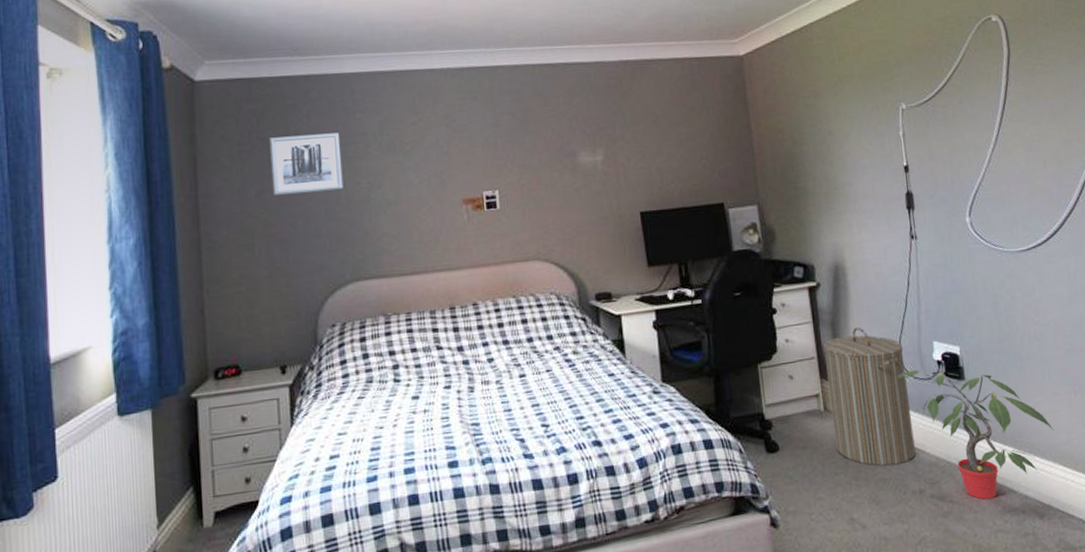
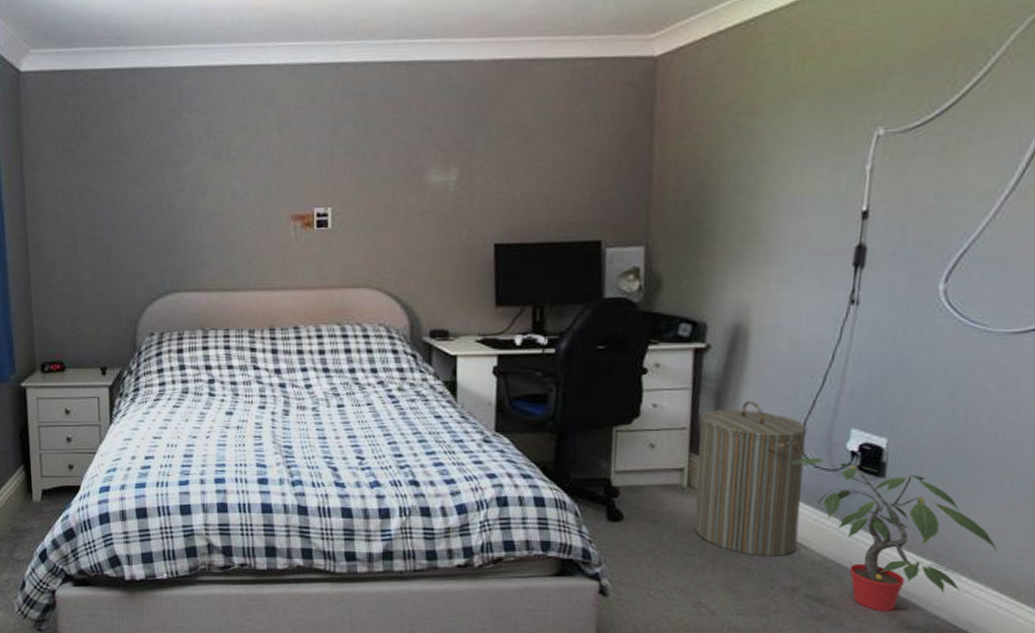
wall art: present [269,132,344,196] -> none [93,134,166,199]

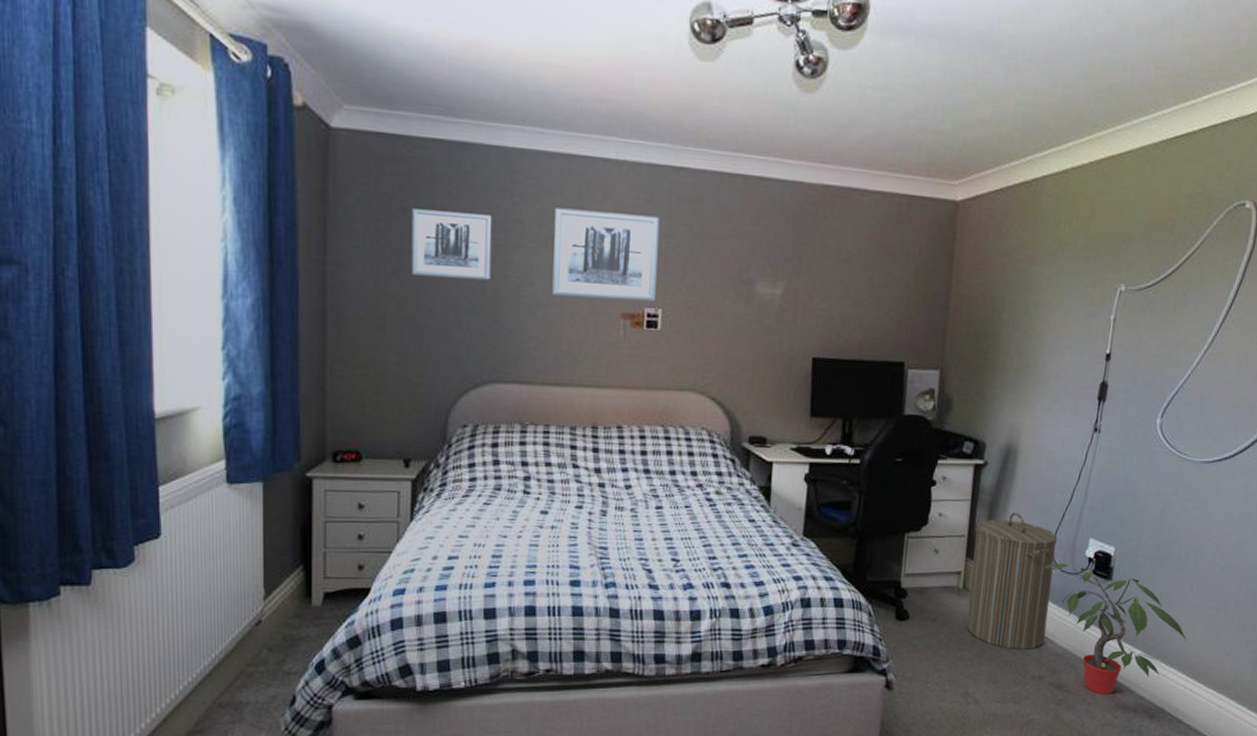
wall art: none [93,134,166,199] -> present [411,208,493,281]
wall art: none [220,115,325,205] -> present [552,208,660,302]

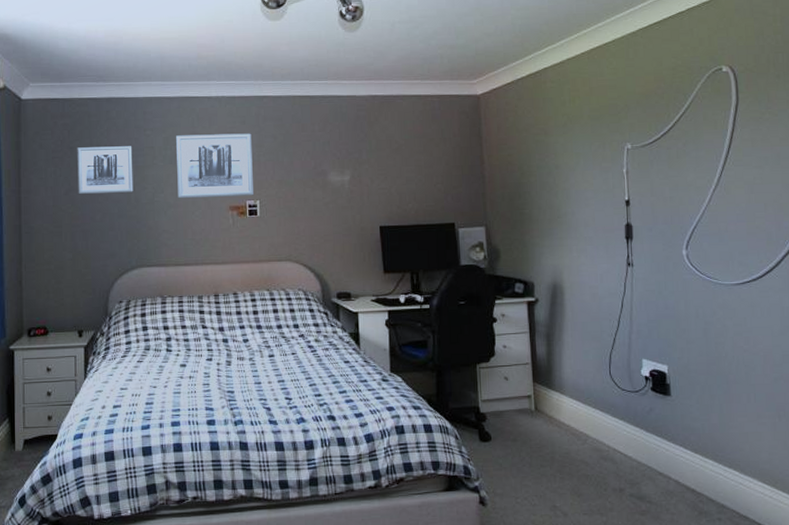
laundry hamper: present [966,512,1058,650] -> none [537,340,618,465]
potted plant: present [1044,563,1188,695] -> none [605,382,756,505]

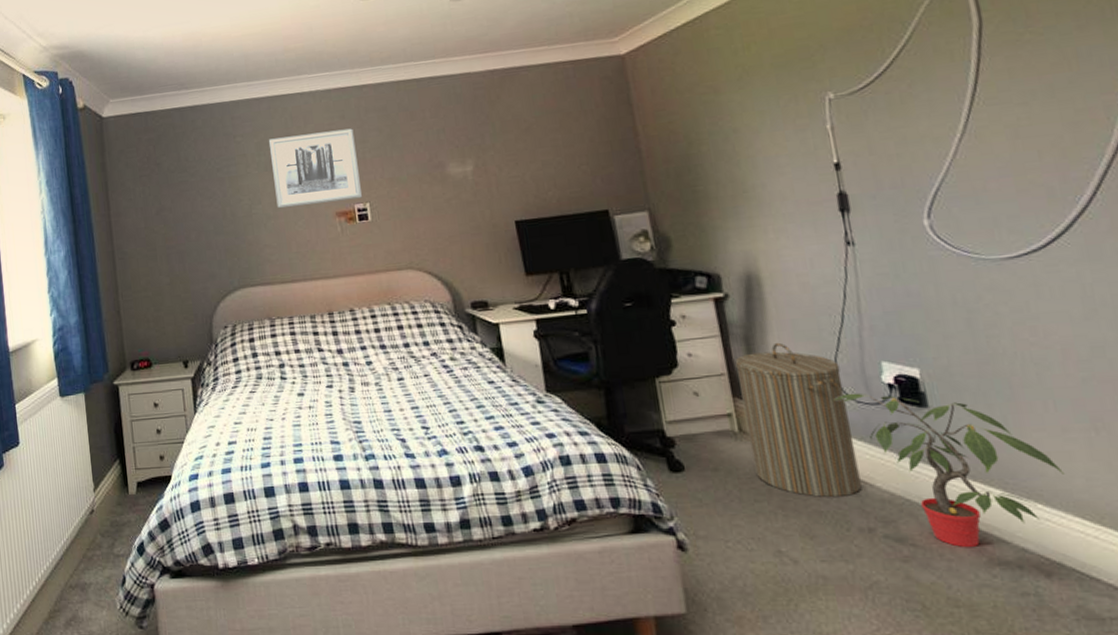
wall art: present [77,146,134,195] -> none [164,155,229,214]
laundry hamper: none [537,340,618,465] -> present [734,342,862,498]
potted plant: none [605,382,756,505] -> present [833,392,1066,548]

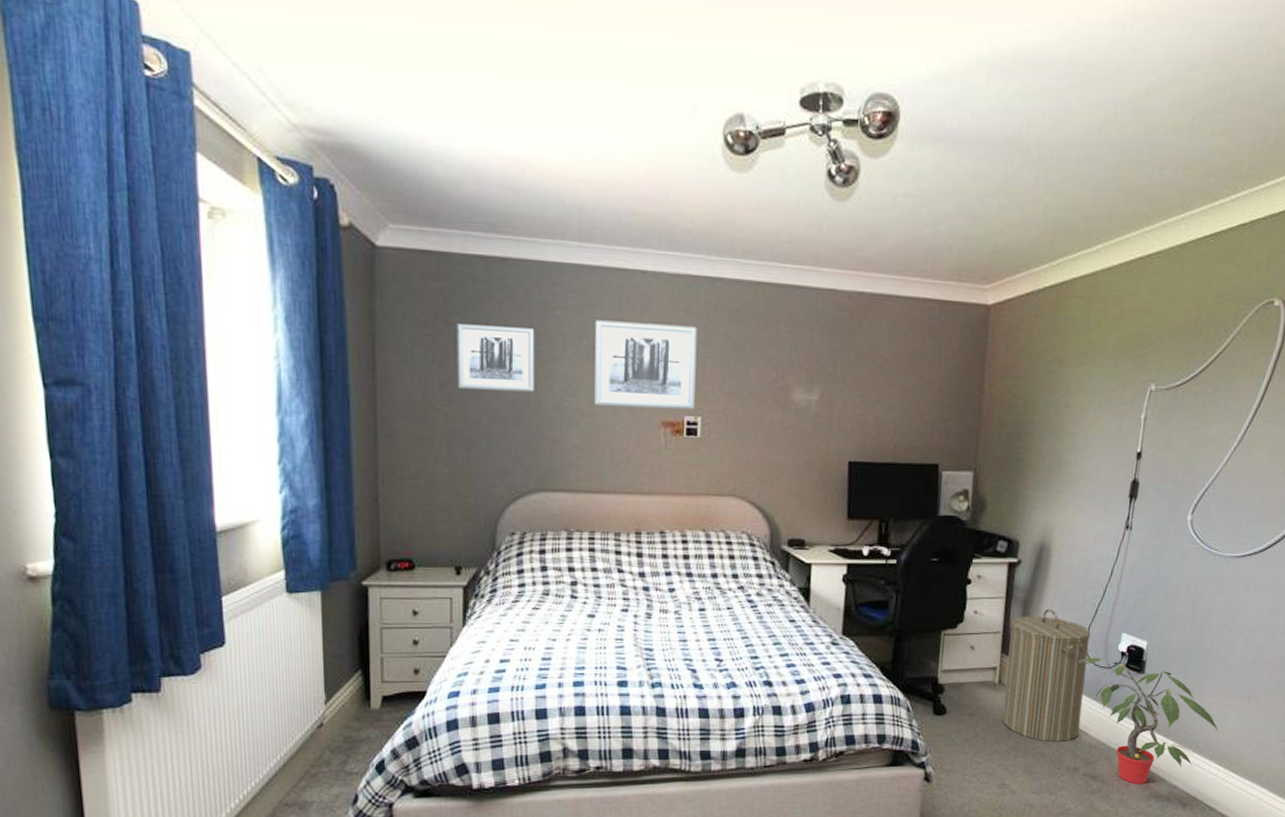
wall art: none [164,155,229,214] -> present [457,324,535,392]

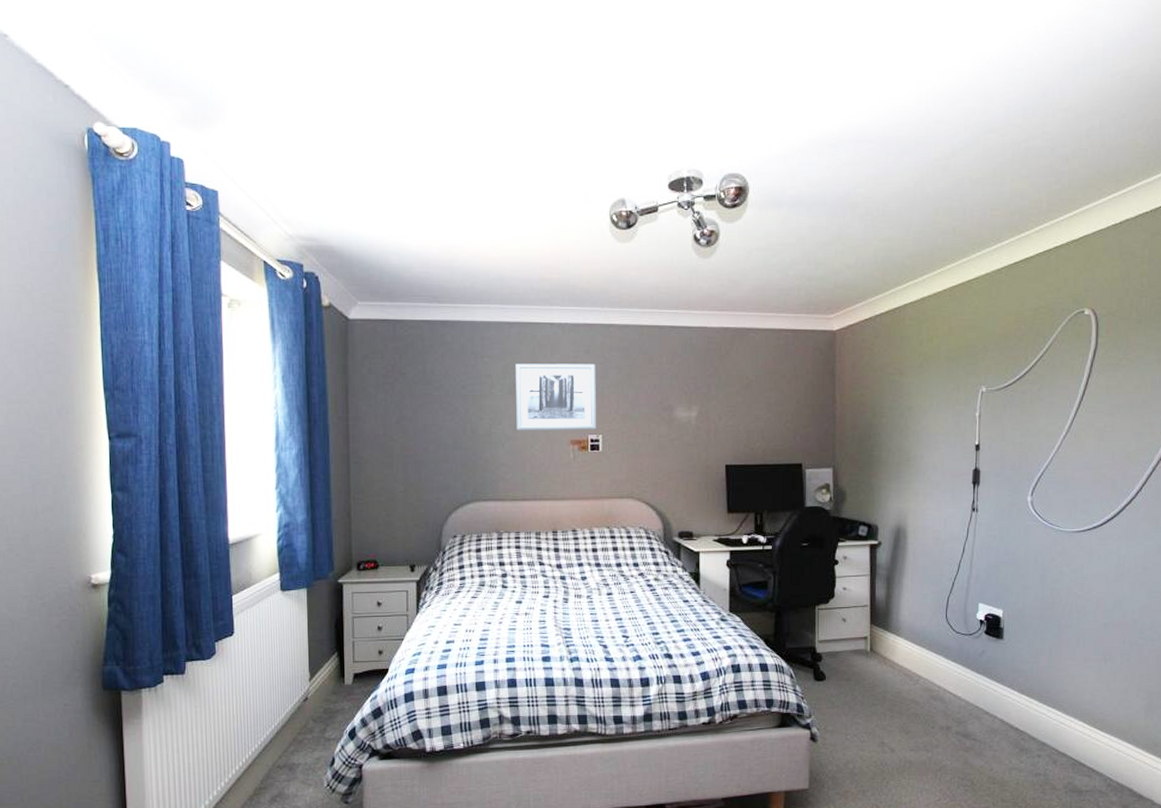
wall art: present [457,324,535,392] -> none [409,373,469,424]
laundry hamper: present [1002,608,1091,743] -> none [876,583,950,704]
potted plant: present [1078,657,1219,785] -> none [941,626,1080,742]

